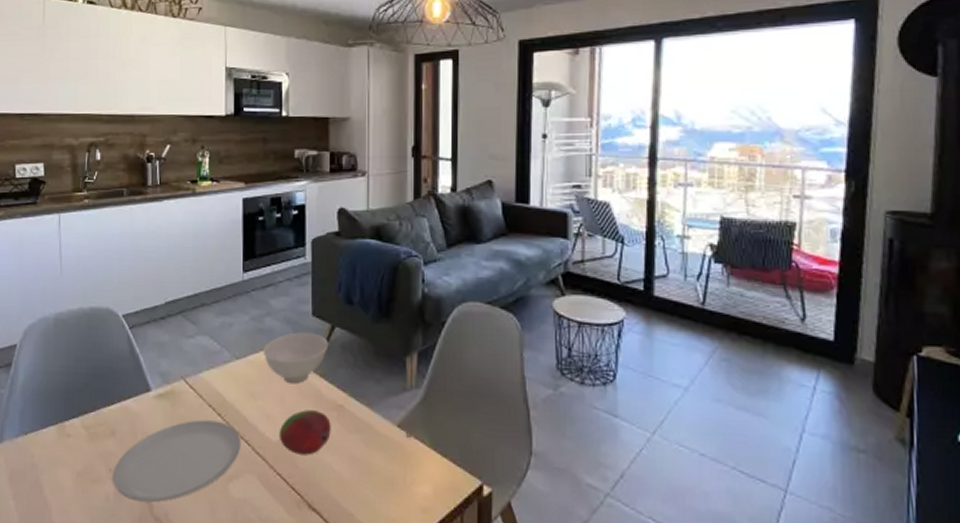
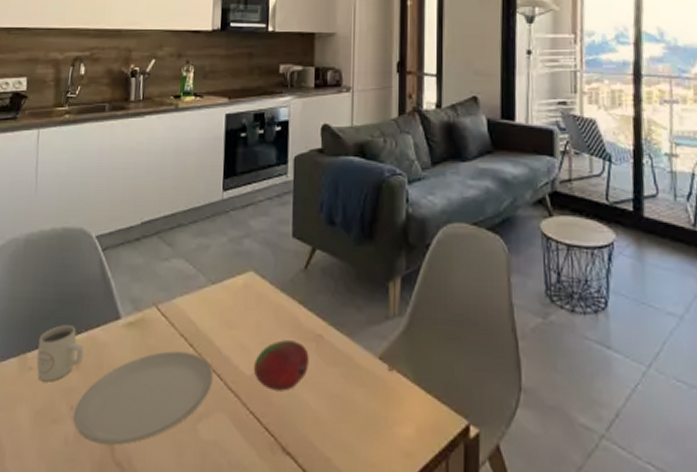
mug: none [74,396,118,448] -> present [36,325,84,382]
bowl: present [262,332,329,383] -> none [239,255,309,310]

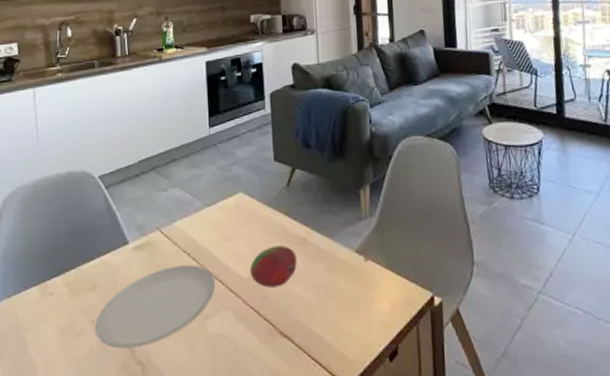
mug: present [36,325,84,382] -> none [56,254,99,303]

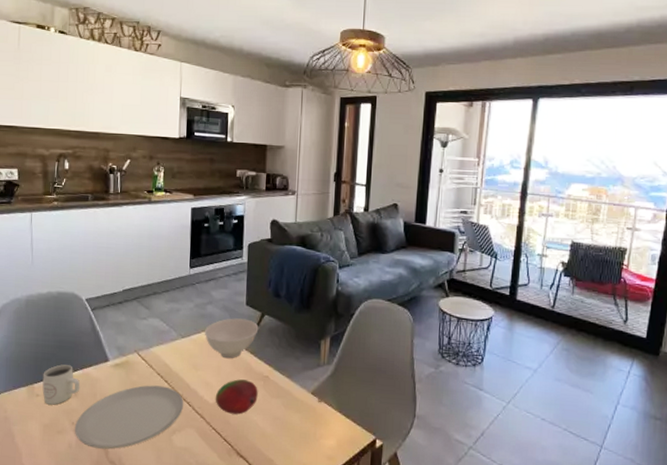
mug: none [56,254,99,303] -> present [42,364,80,405]
bowl: none [231,176,290,223] -> present [204,318,259,358]

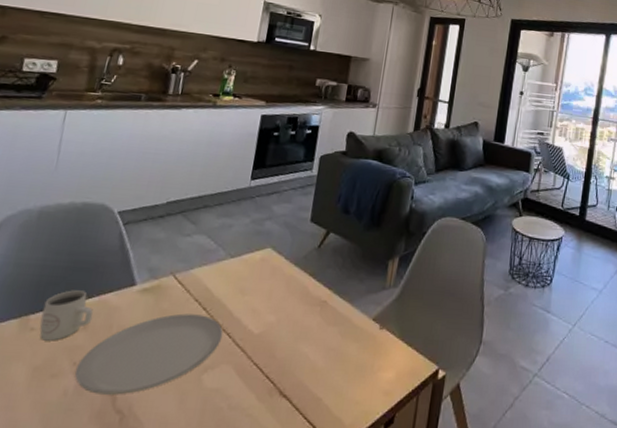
bowl: present [204,318,259,358] -> none [258,235,322,281]
fruit: present [215,379,258,415] -> none [261,305,314,346]

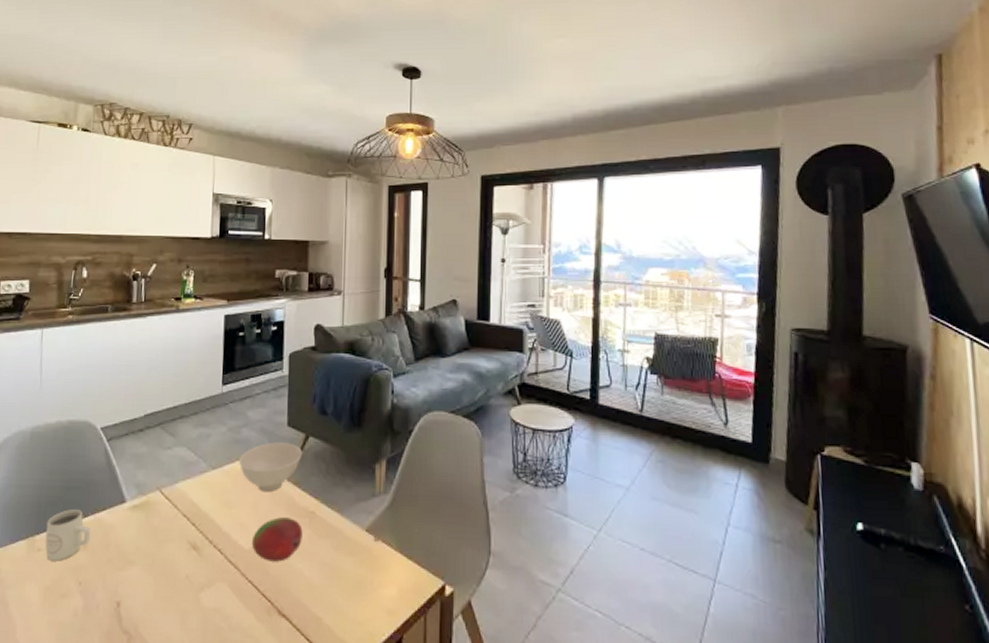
plate: present [75,313,223,395] -> none [82,530,215,615]
bowl: none [258,235,322,281] -> present [238,442,303,491]
fruit: none [261,305,314,346] -> present [251,517,303,562]

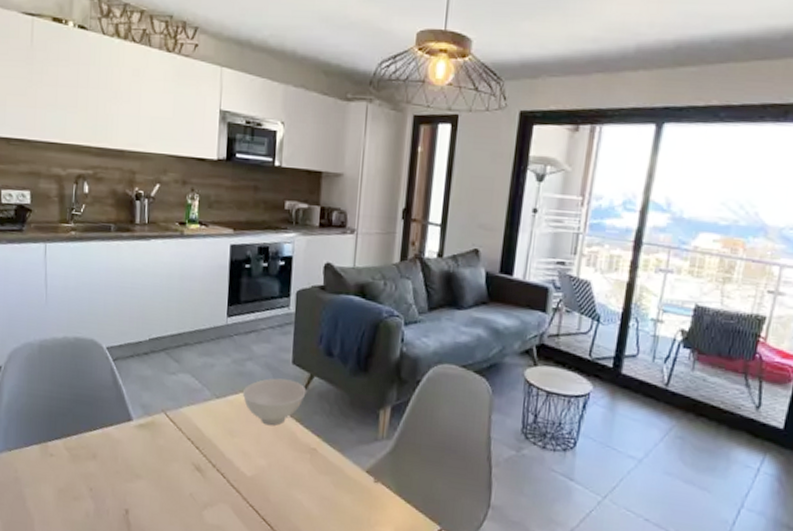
mug: present [45,509,91,561] -> none [57,421,100,467]
fruit: present [251,517,303,562] -> none [253,450,304,491]

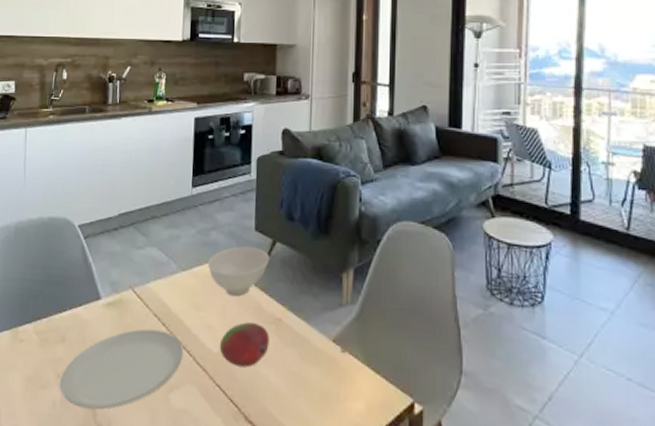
plate: none [93,451,218,522] -> present [60,329,184,410]
fruit: none [253,450,304,491] -> present [219,322,270,368]

